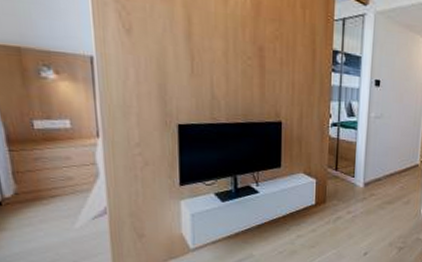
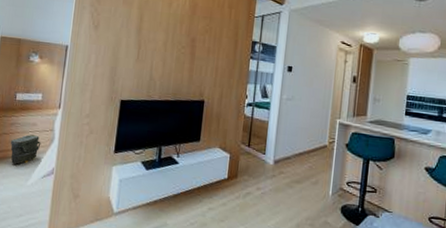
bag: none [40,170,83,206] -> present [10,134,41,165]

